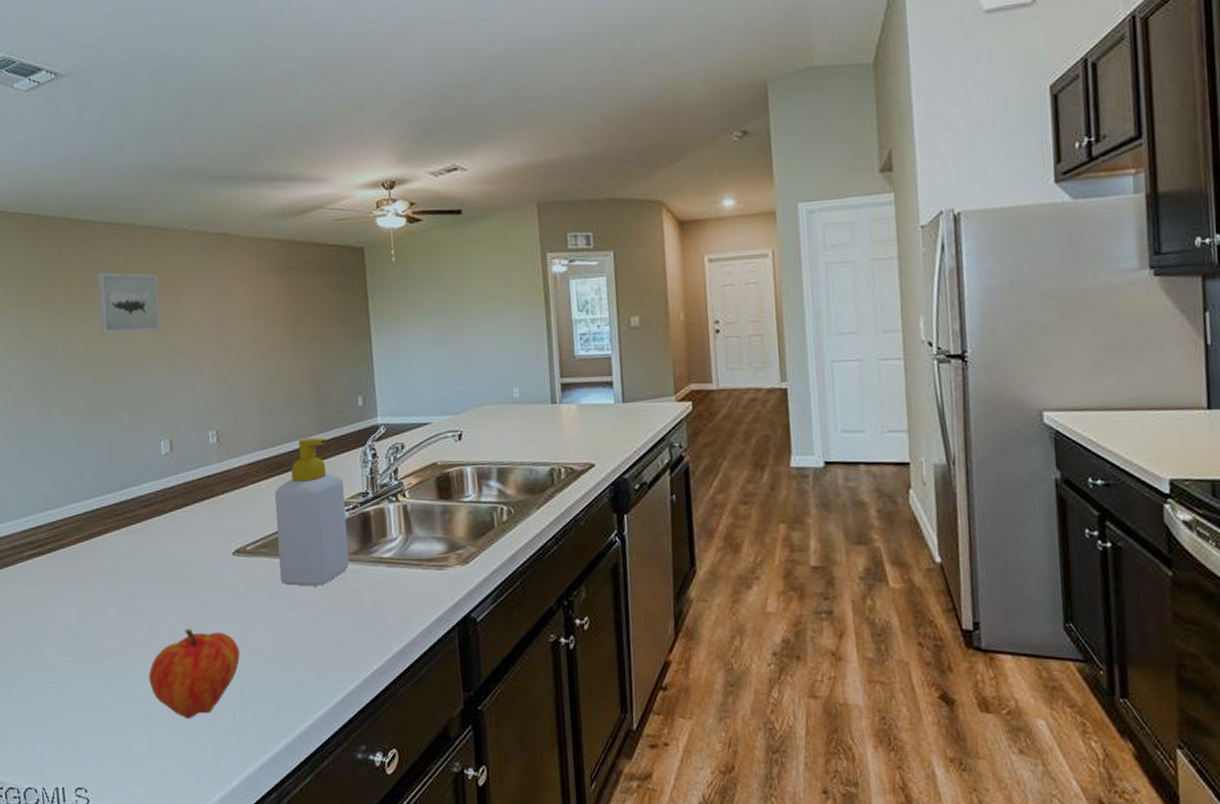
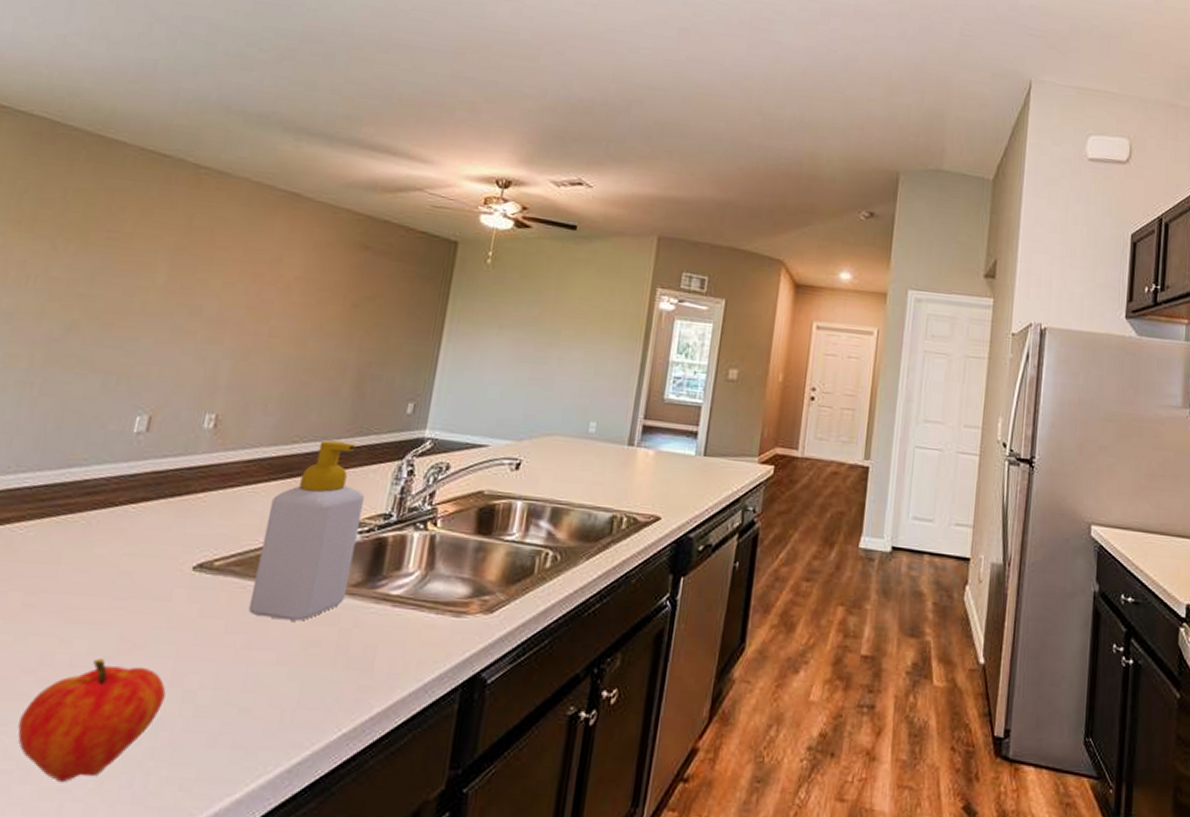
wall art: present [96,272,160,333] -> none [95,203,194,284]

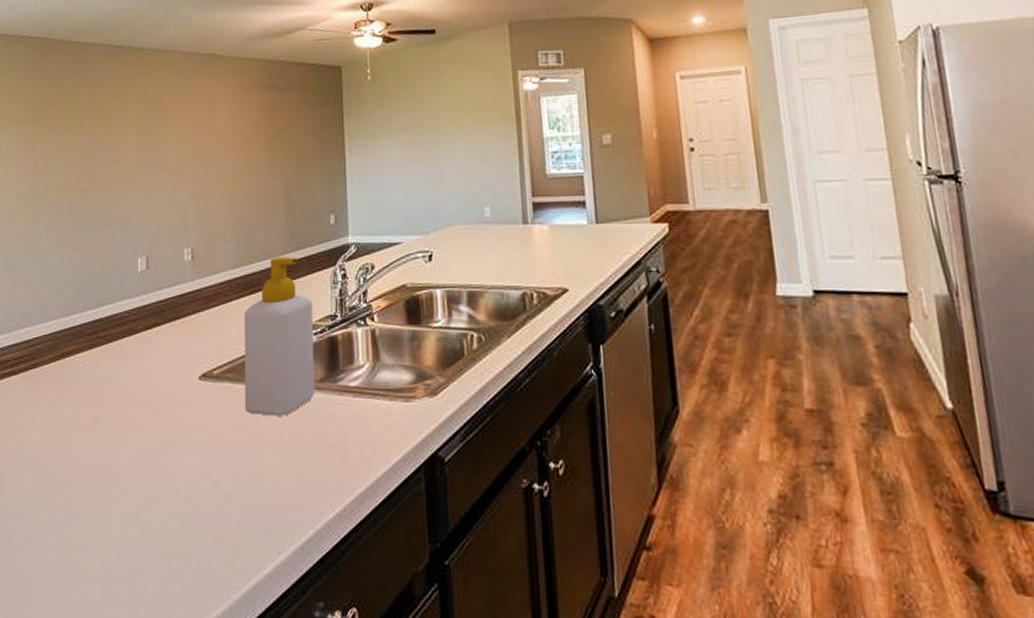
fruit: present [17,658,166,783] -> none [107,459,200,562]

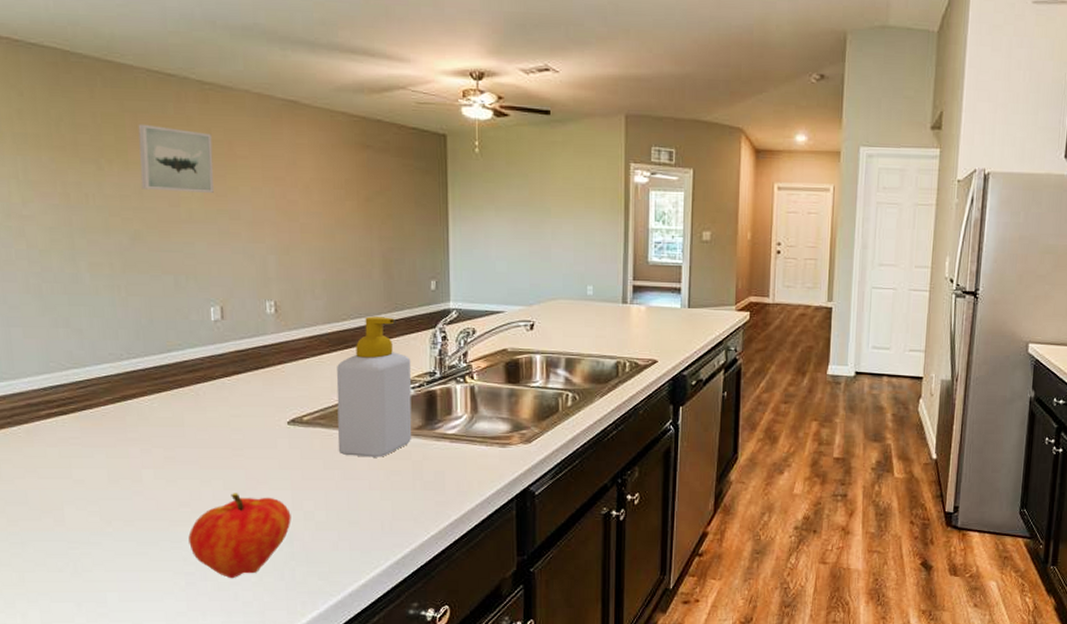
wall art: none [91,91,147,150] -> present [138,123,214,193]
fruit: none [107,459,200,562] -> present [188,493,291,579]

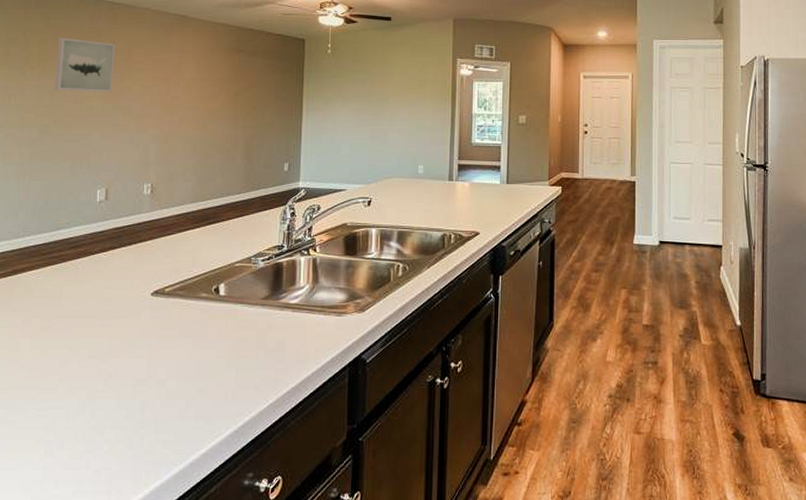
fruit: present [188,493,291,579] -> none [52,361,146,447]
soap bottle: present [336,316,412,457] -> none [193,196,263,327]

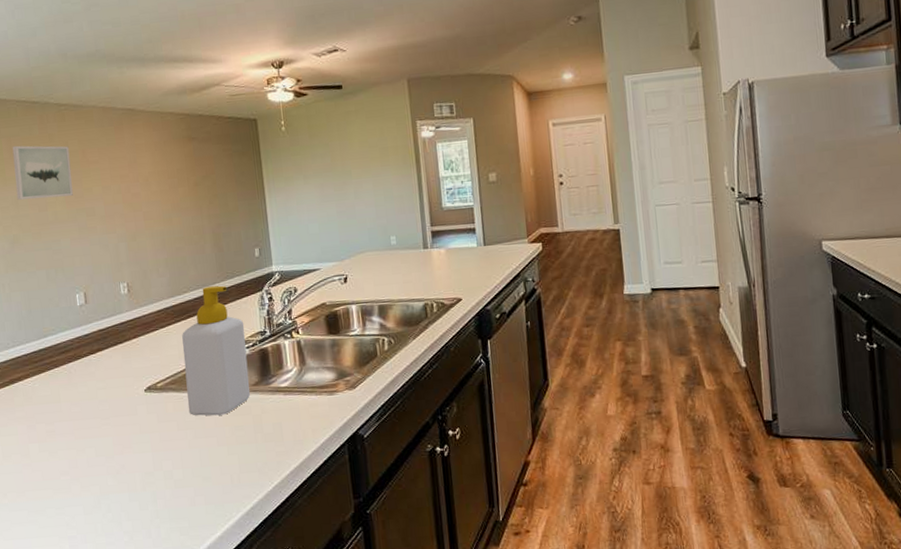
soap bottle: none [193,196,263,327] -> present [182,285,250,416]

